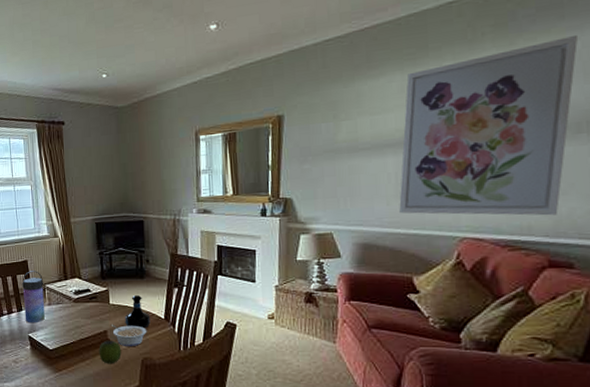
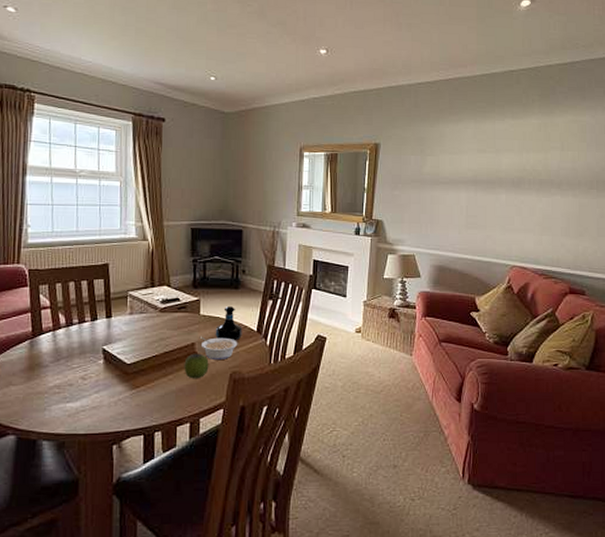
water bottle: present [22,271,45,323] -> none [100,275,126,335]
wall art: present [399,34,578,216] -> none [468,113,593,252]

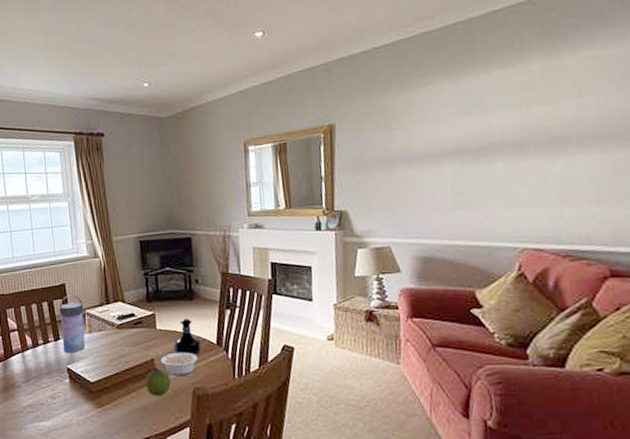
water bottle: none [100,275,126,335] -> present [59,295,85,354]

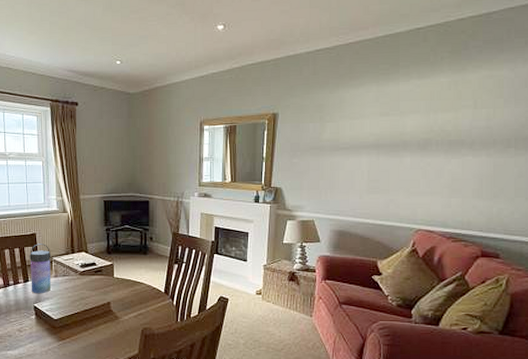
apple: present [145,369,171,396] -> none [102,311,123,334]
legume: present [158,351,198,377] -> none [114,296,148,318]
tequila bottle: present [173,319,202,355] -> none [127,270,151,301]

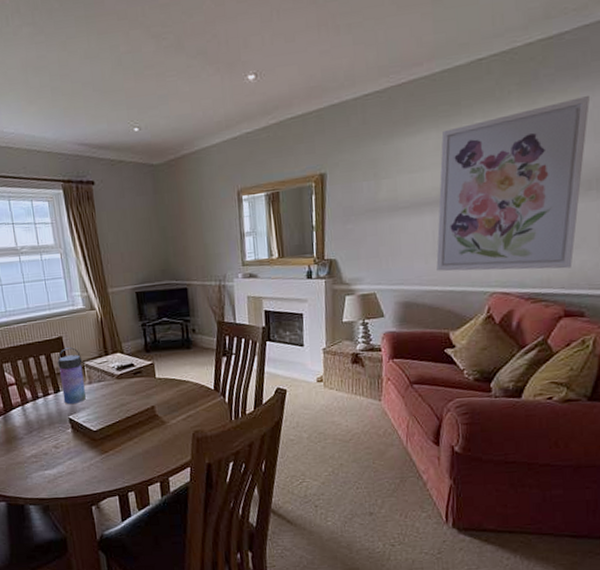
wall art: none [369,66,512,214] -> present [436,95,590,271]

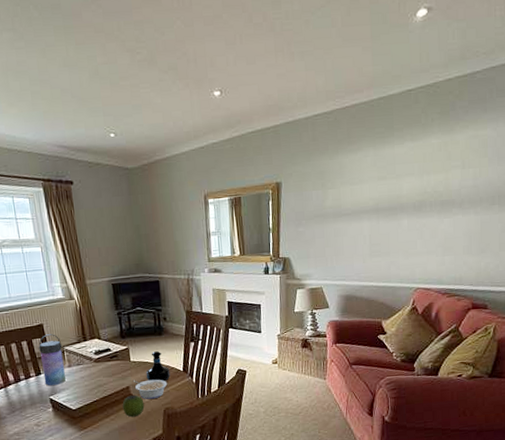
apple: none [147,415,171,441] -> present [122,395,145,418]
legume: none [158,398,197,421] -> present [132,379,168,400]
tequila bottle: none [172,367,200,401] -> present [146,351,170,382]
wall art: present [436,95,590,271] -> none [372,125,494,270]

